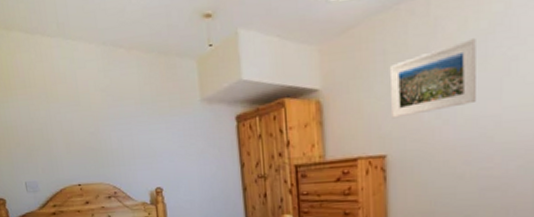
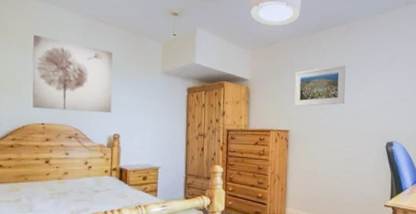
wall art: none [52,79,149,168] -> present [32,34,113,112]

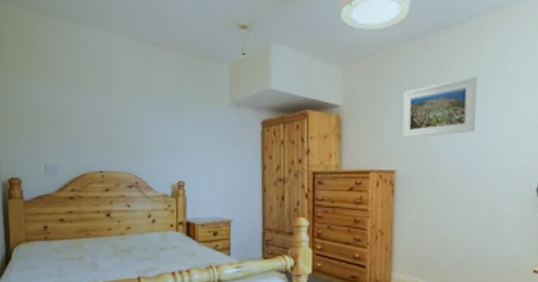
wall art: present [32,34,113,112] -> none [85,67,174,156]

